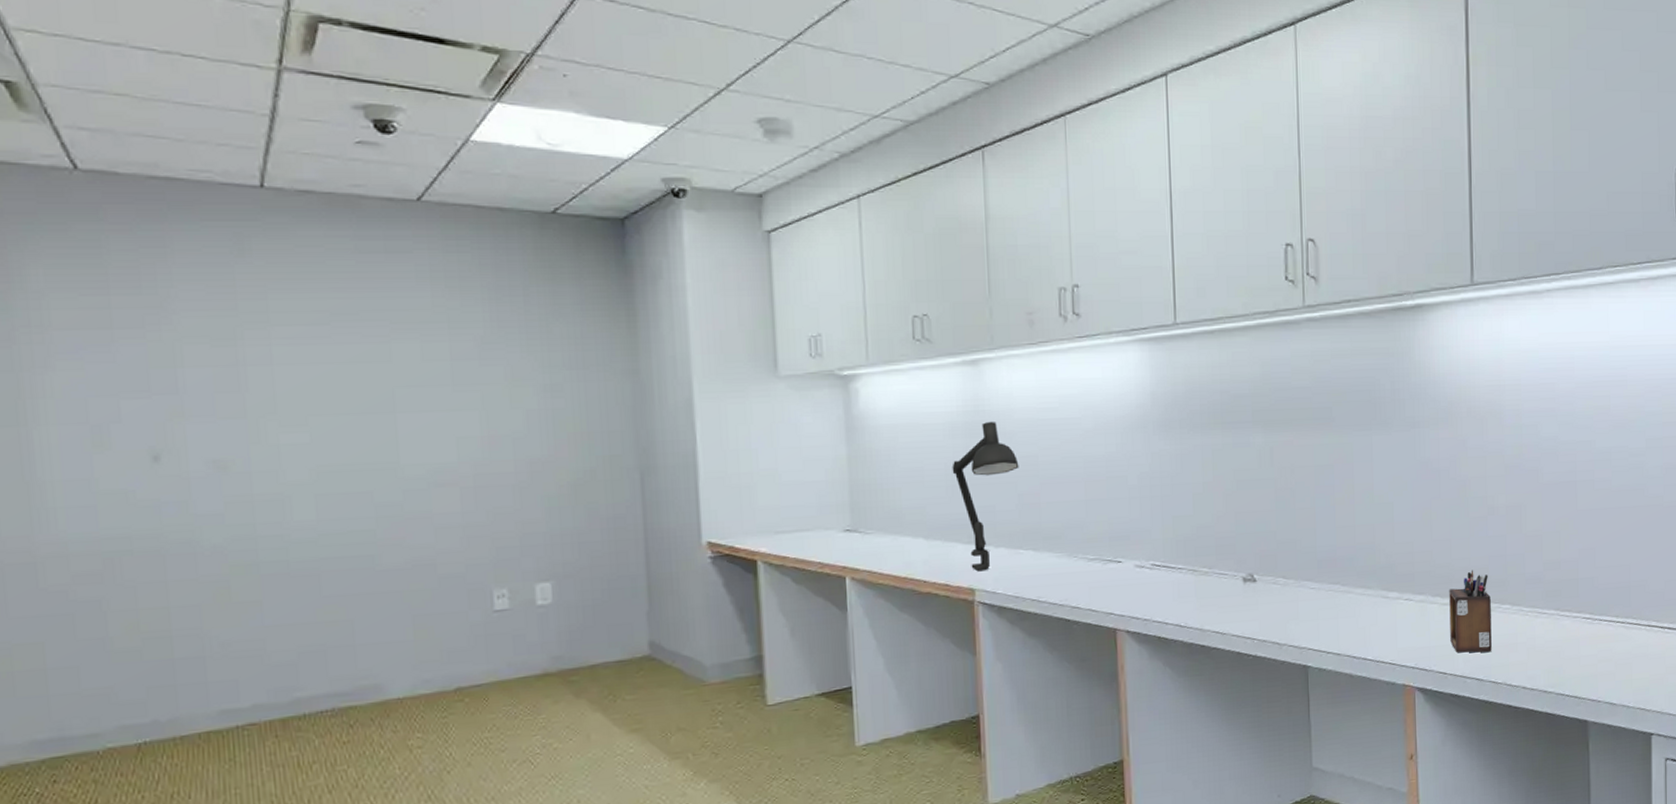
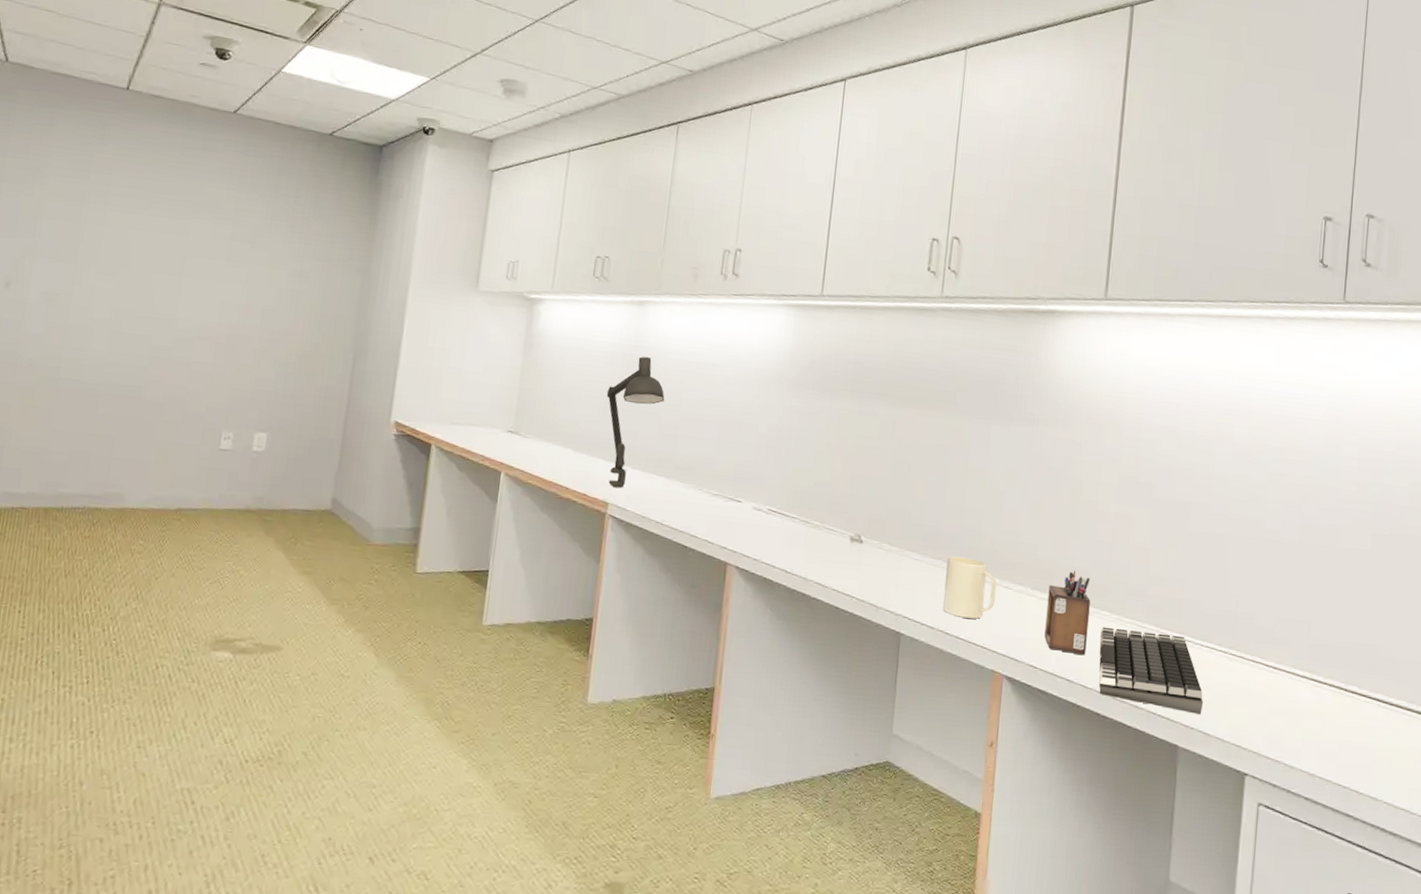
mug: none [1345,576,1398,639] -> present [942,556,997,619]
computer keyboard: none [1504,615,1608,688] -> present [1099,626,1204,715]

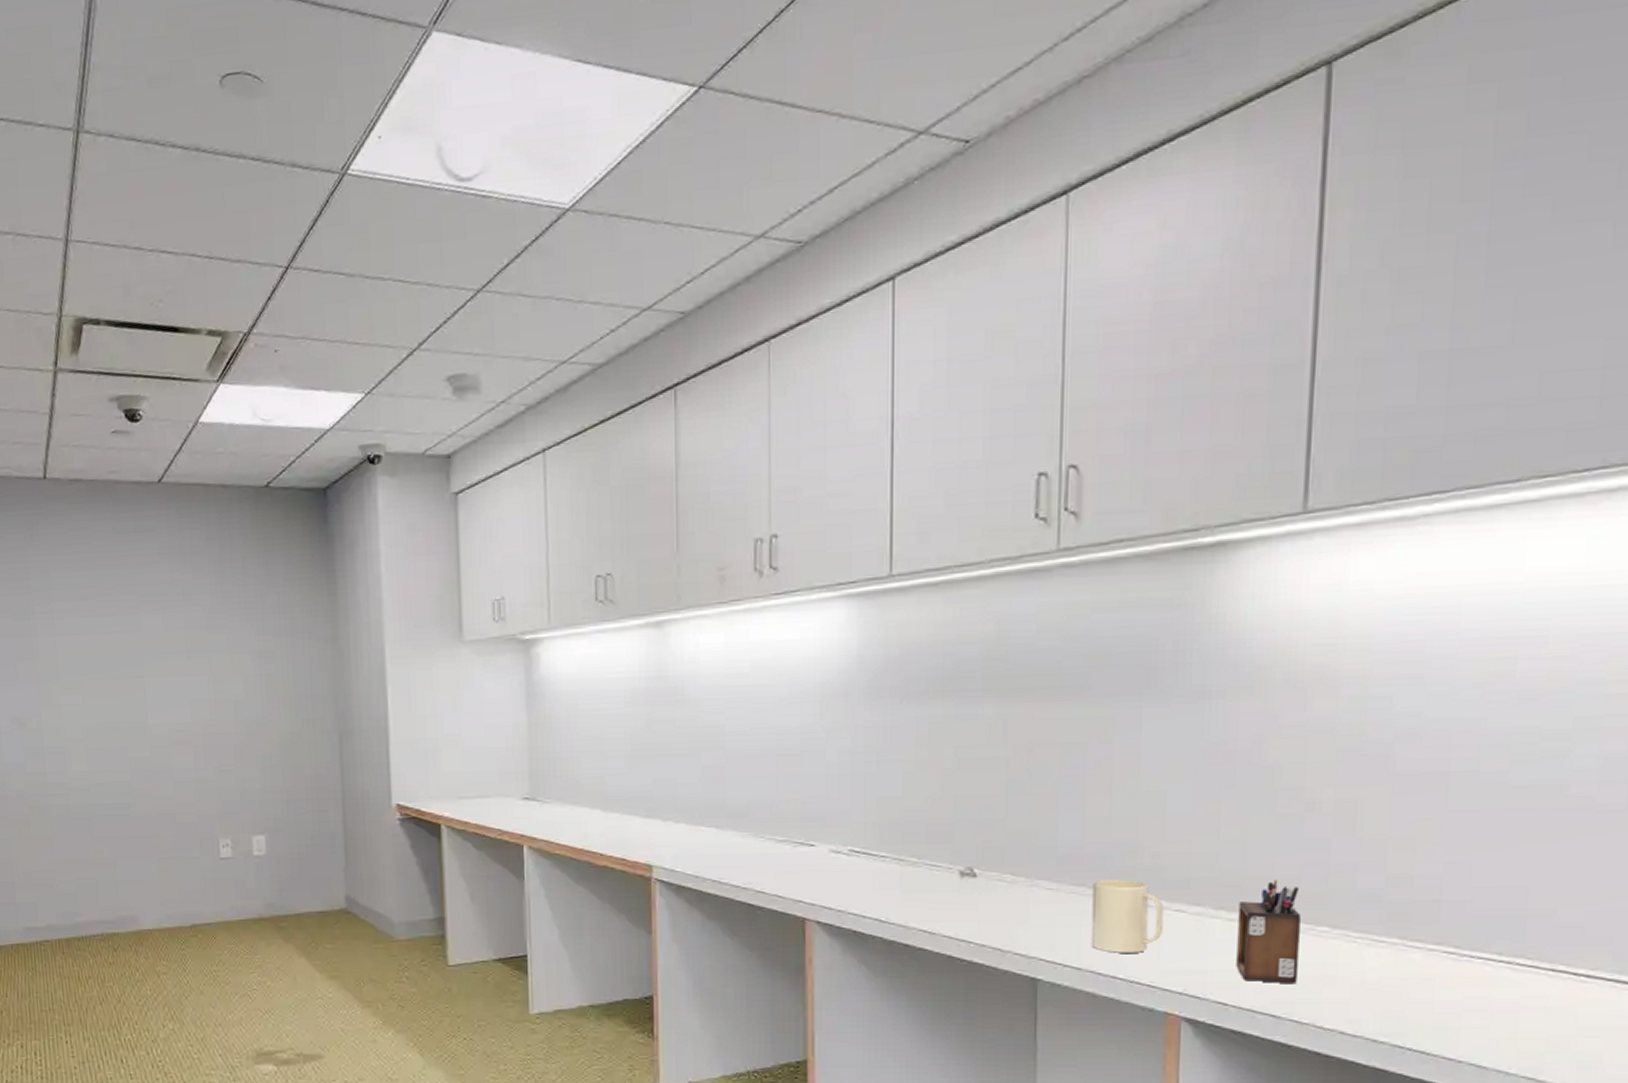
desk lamp: present [606,356,665,488] -> none [632,687,704,847]
computer keyboard: present [1099,626,1204,715] -> none [1317,946,1477,1044]

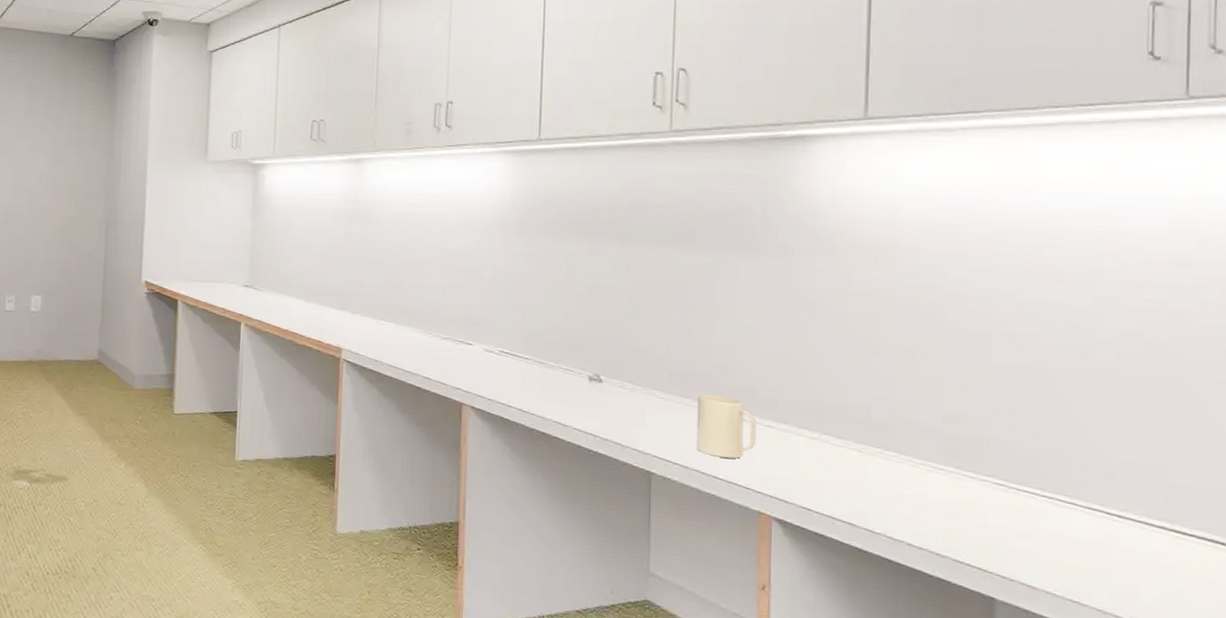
desk organizer: present [1236,879,1301,985] -> none [818,408,871,499]

